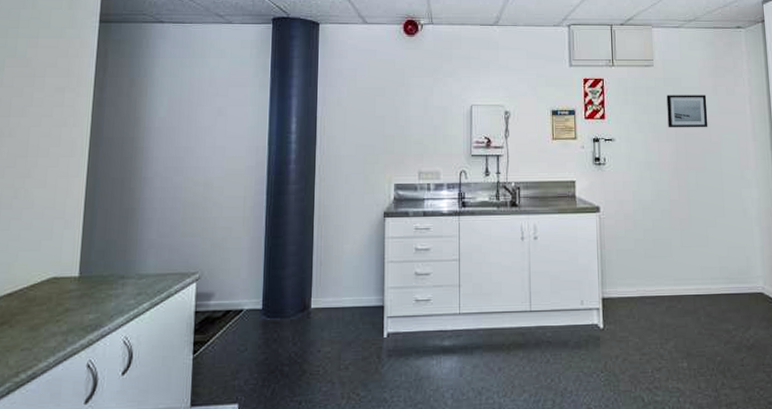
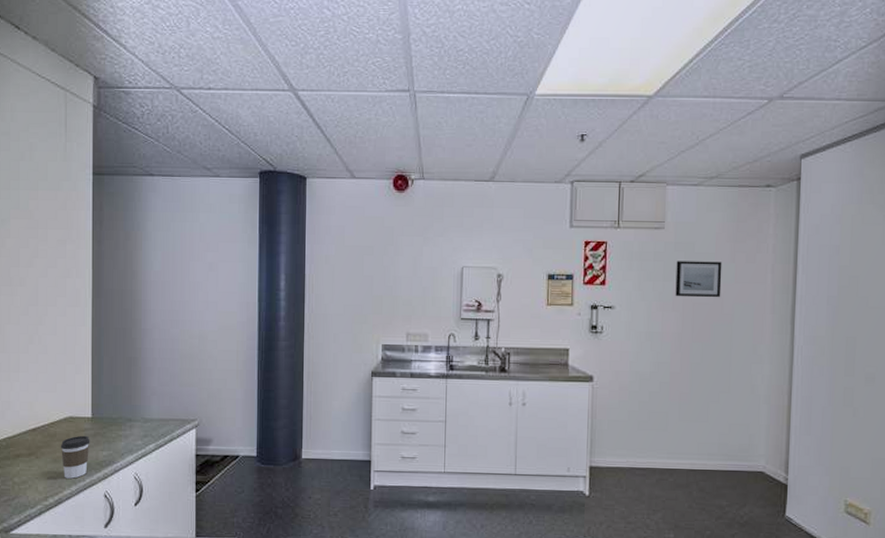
coffee cup: none [39,297,76,349] -> present [60,435,90,479]

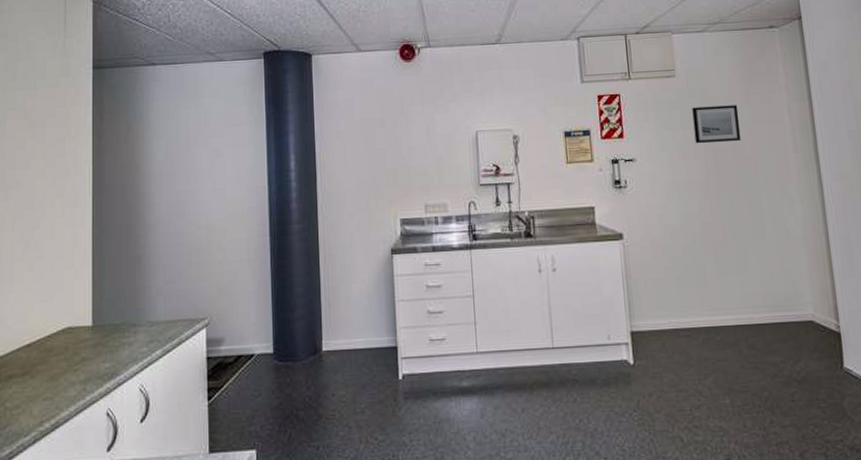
coffee cup: present [60,435,90,479] -> none [57,347,91,398]

